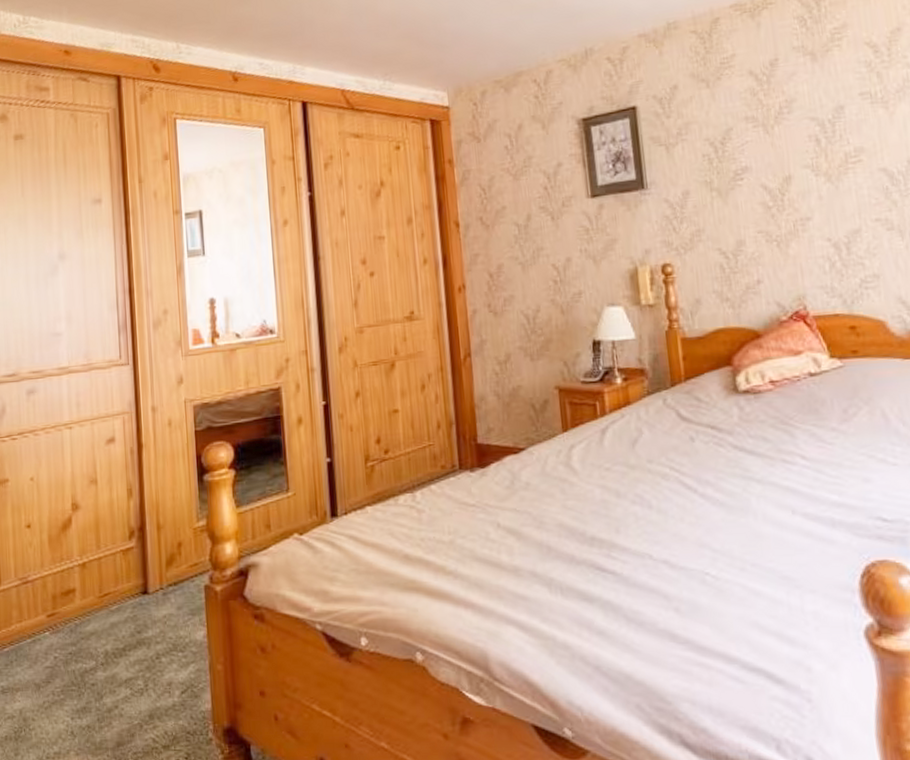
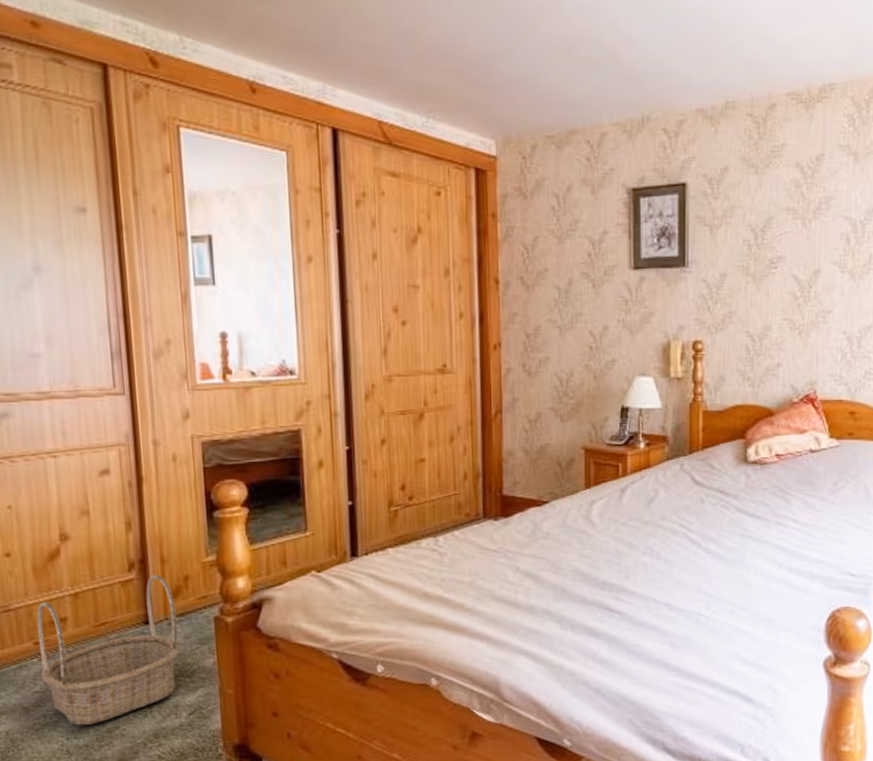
basket: none [50,542,174,705] -> present [36,575,180,726]

